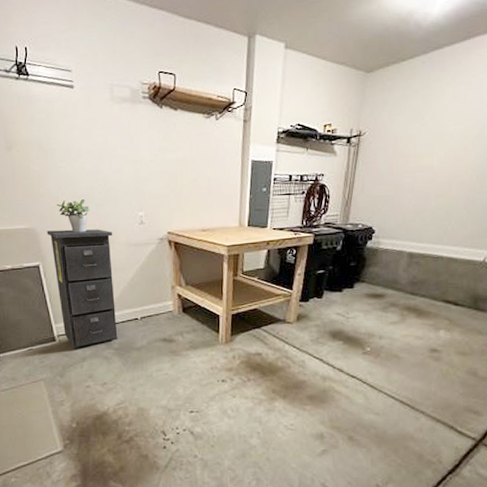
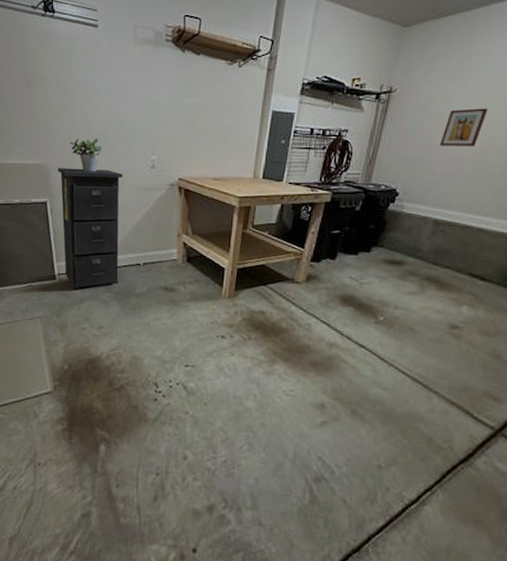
wall art: none [408,145,449,184] -> present [439,108,488,146]

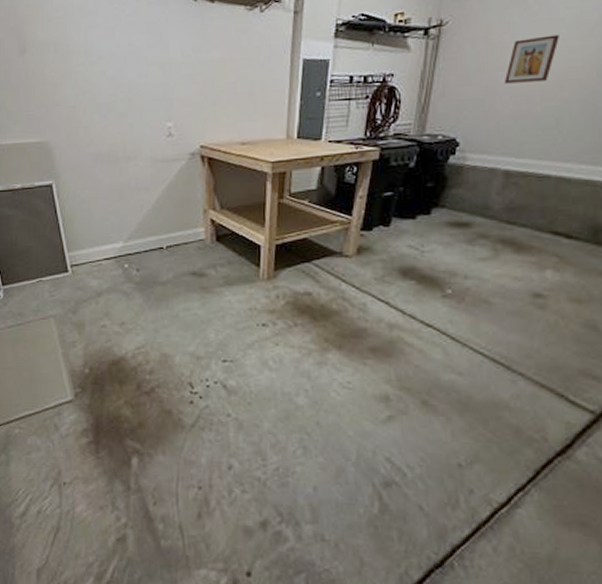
filing cabinet: present [57,168,123,289] -> none [61,142,139,282]
potted plant: present [70,138,103,172] -> none [73,107,111,147]

